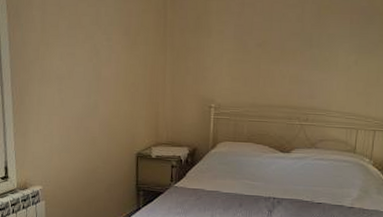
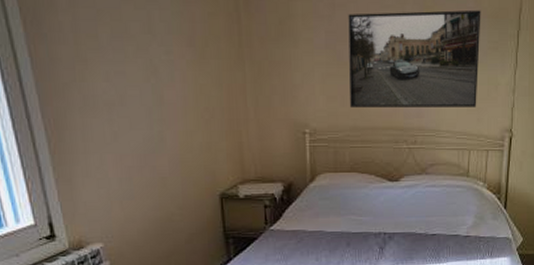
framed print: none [251,8,374,92] -> present [348,9,481,109]

